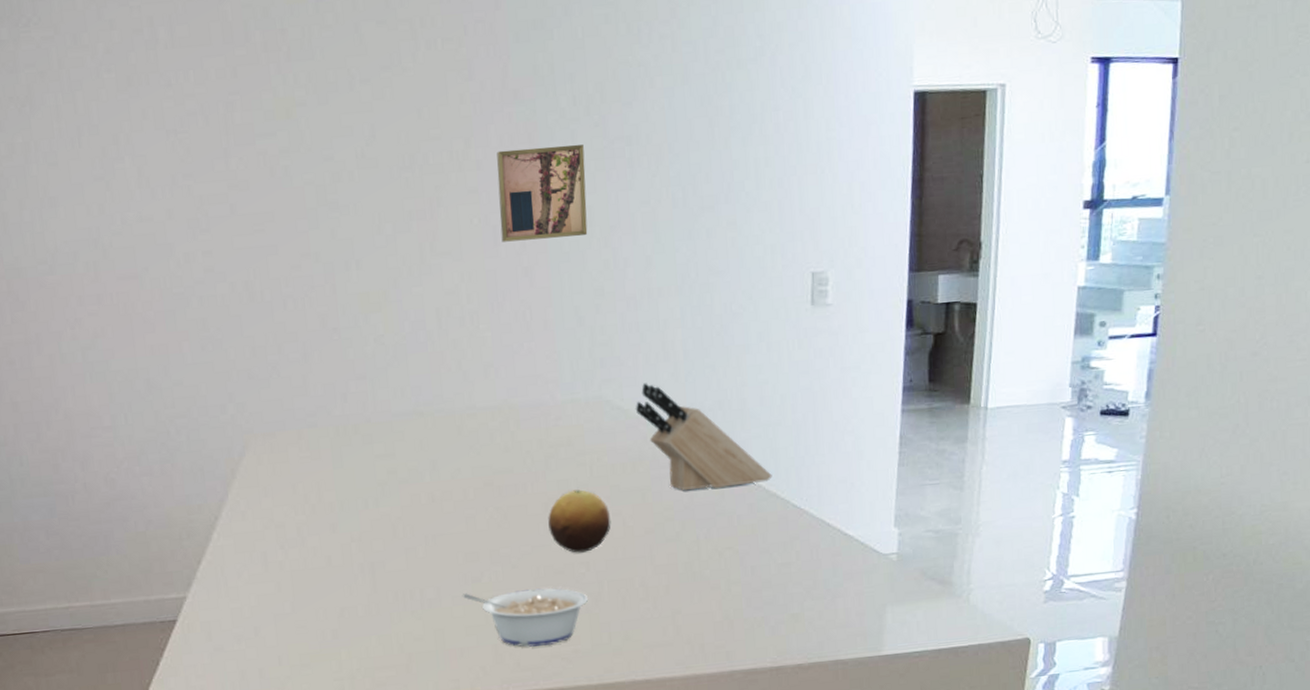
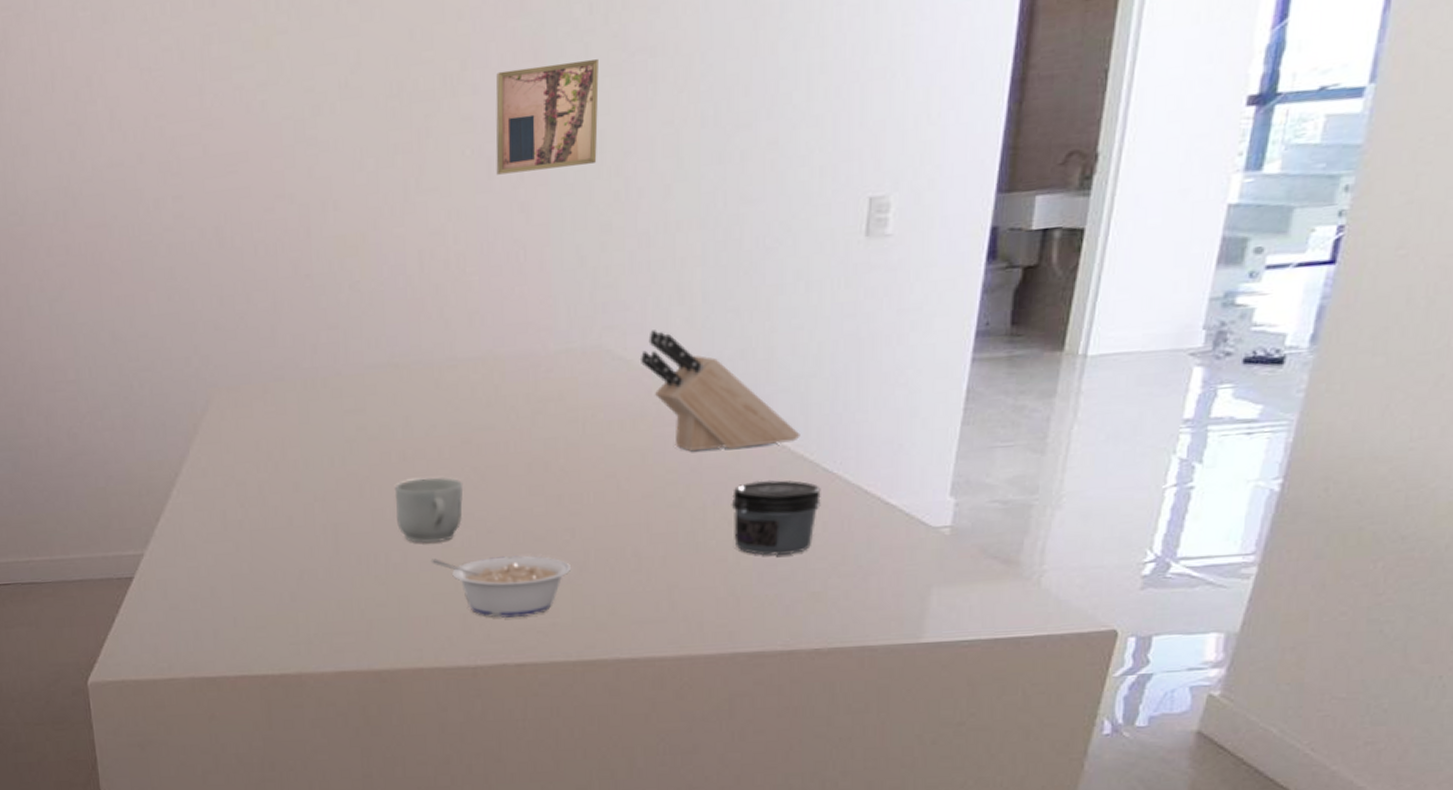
mug: none [425,517,489,579] -> present [394,477,464,543]
fruit: present [548,489,611,553] -> none [531,449,603,519]
jar: none [720,515,793,583] -> present [731,479,821,556]

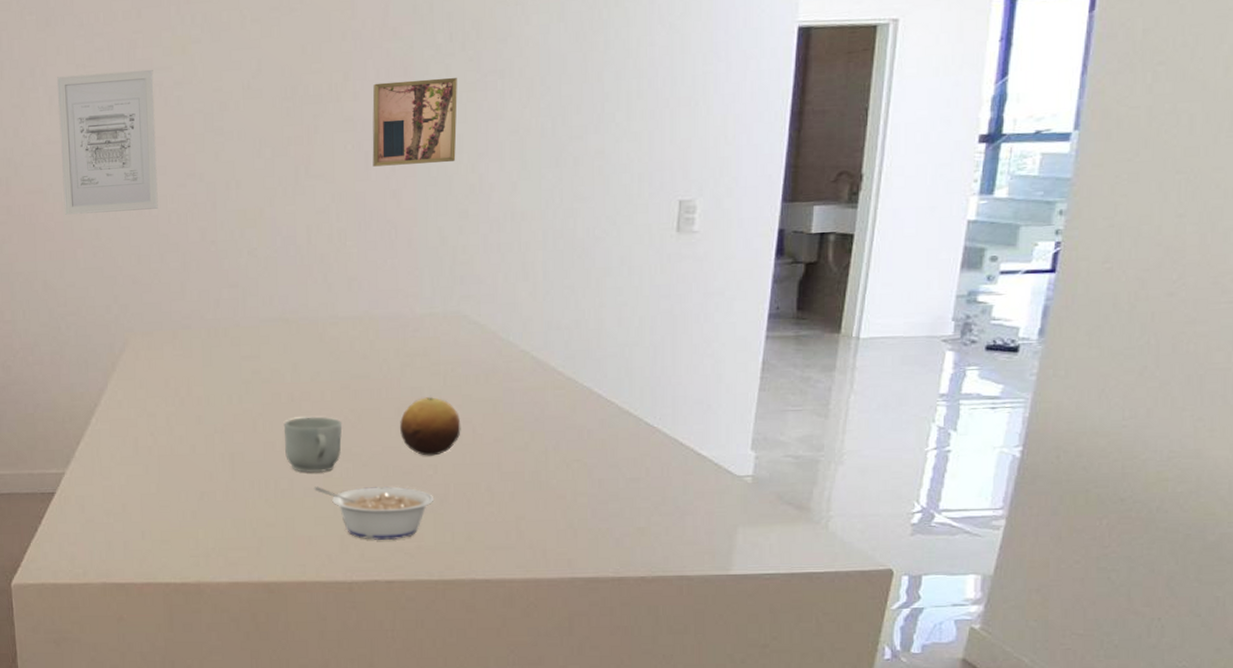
wall art: none [118,69,242,252] -> present [57,69,158,215]
fruit: none [531,449,603,519] -> present [400,397,461,456]
knife block: present [639,330,800,451] -> none [491,300,626,403]
jar: present [731,479,821,556] -> none [569,430,644,495]

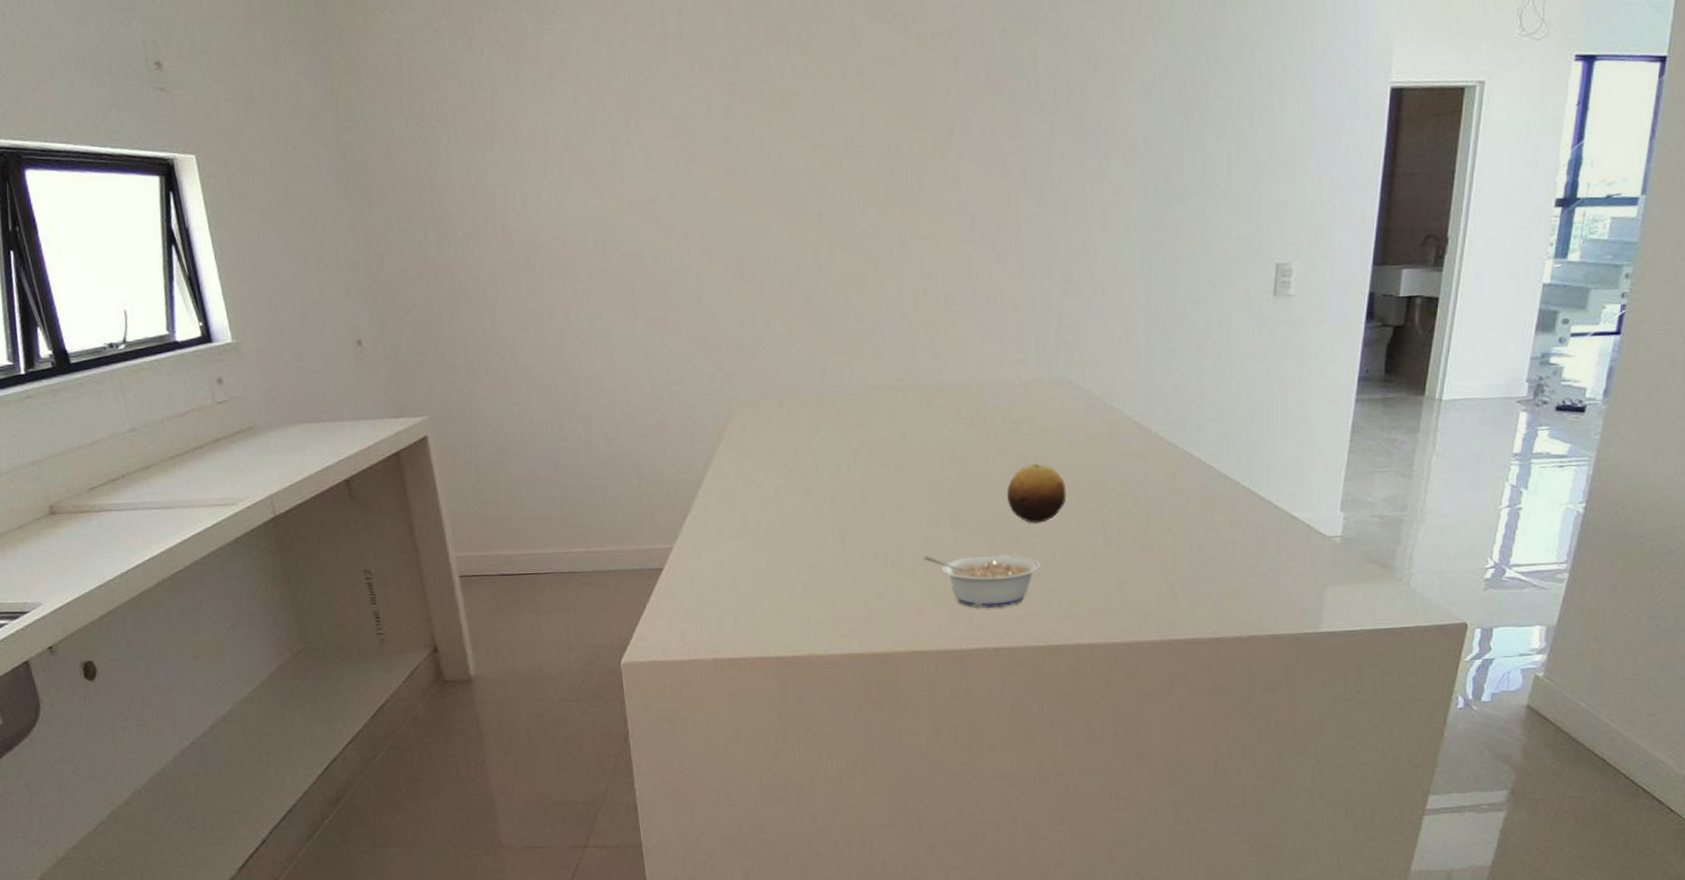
wall art: present [57,69,158,215] -> none [653,123,761,279]
mug: present [283,416,343,472] -> none [892,485,951,542]
wall art: present [372,78,457,167] -> none [977,136,1062,228]

